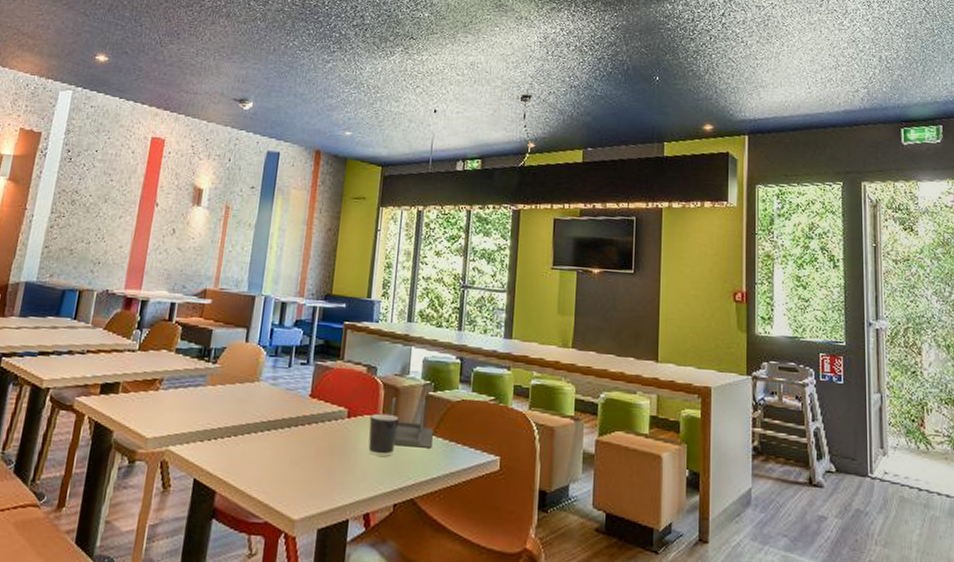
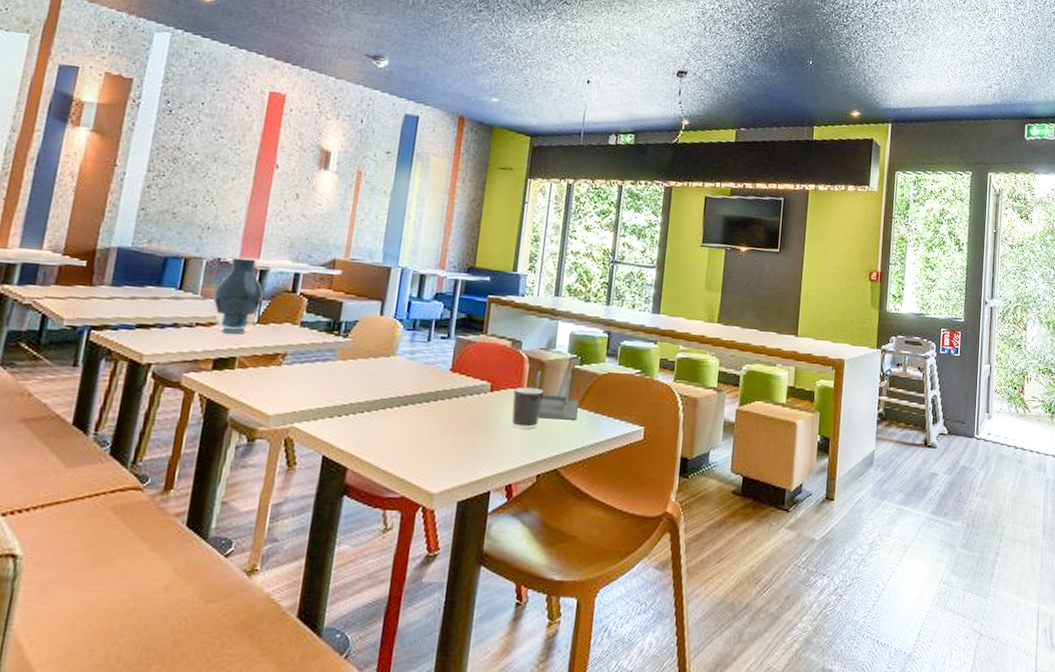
vase: none [101,289,145,361] -> present [212,257,265,335]

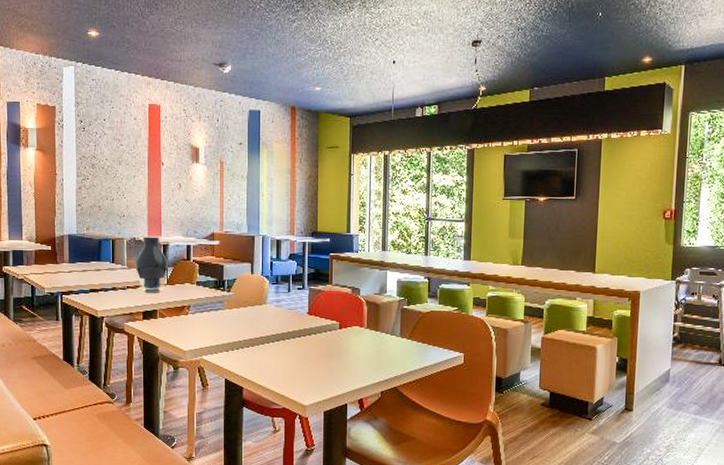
mug: present [511,386,545,429] -> none [357,324,381,357]
napkin holder: present [534,371,579,420] -> none [373,311,409,349]

